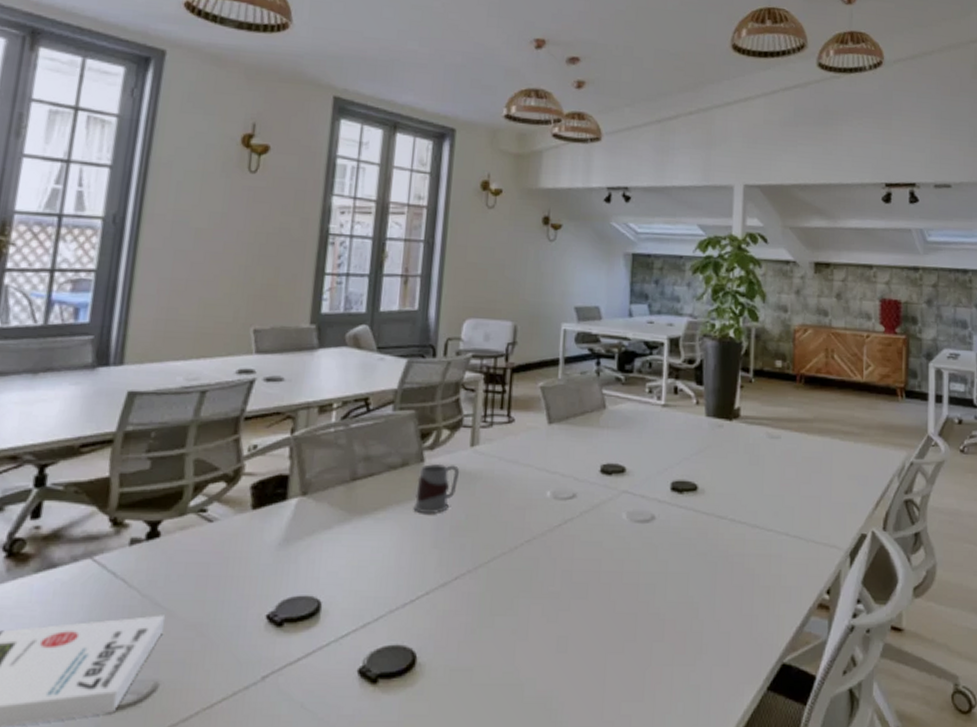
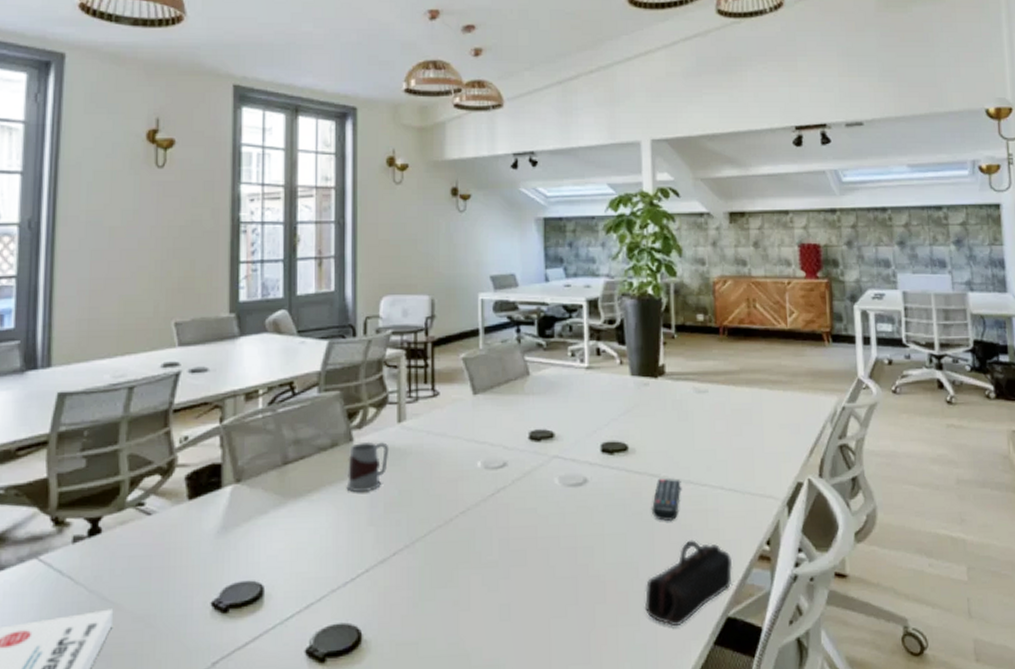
pencil case: none [701,584,792,670] -> present [644,540,733,627]
remote control: none [716,520,747,563] -> present [652,478,681,521]

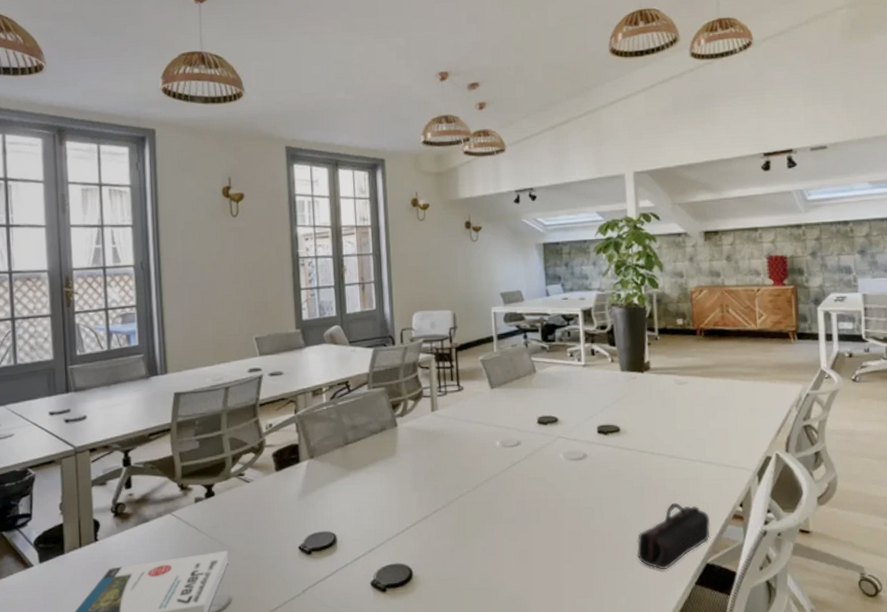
mug: present [346,441,389,493] -> none [394,426,426,466]
remote control: present [652,478,681,521] -> none [641,453,666,487]

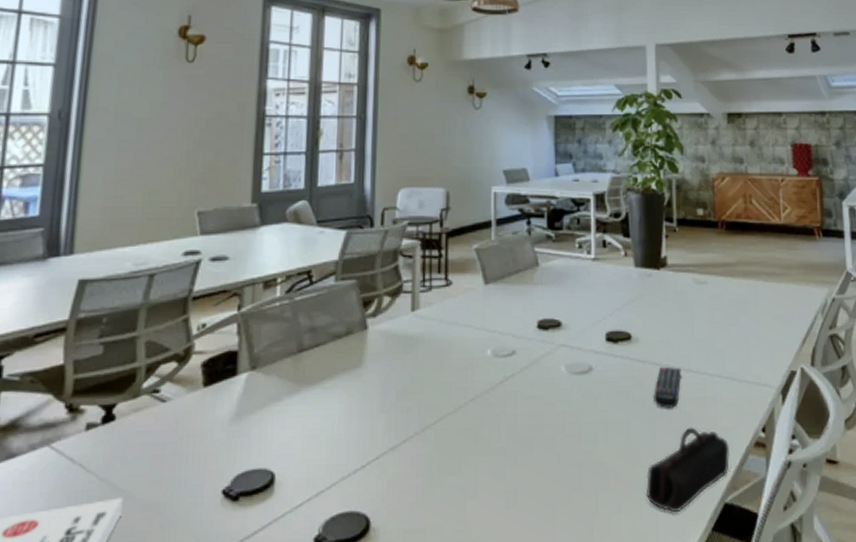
remote control: none [641,453,666,487] -> present [654,366,682,408]

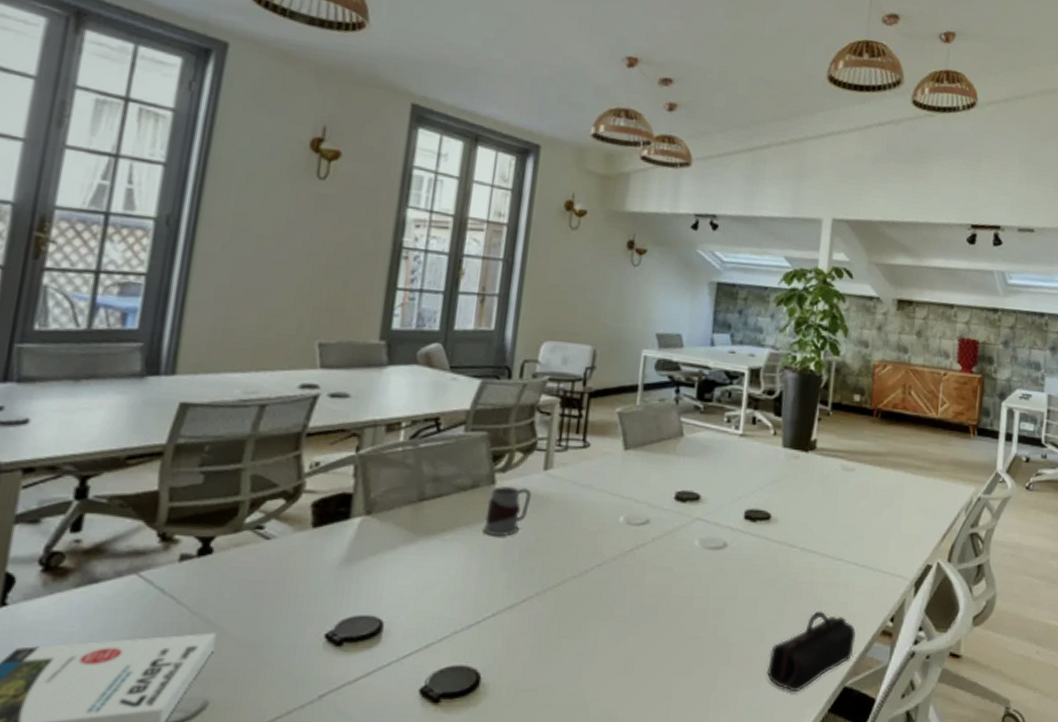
mug: none [359,329,403,381] -> present [482,486,532,537]
remote control: present [654,366,682,408] -> none [786,549,818,591]

